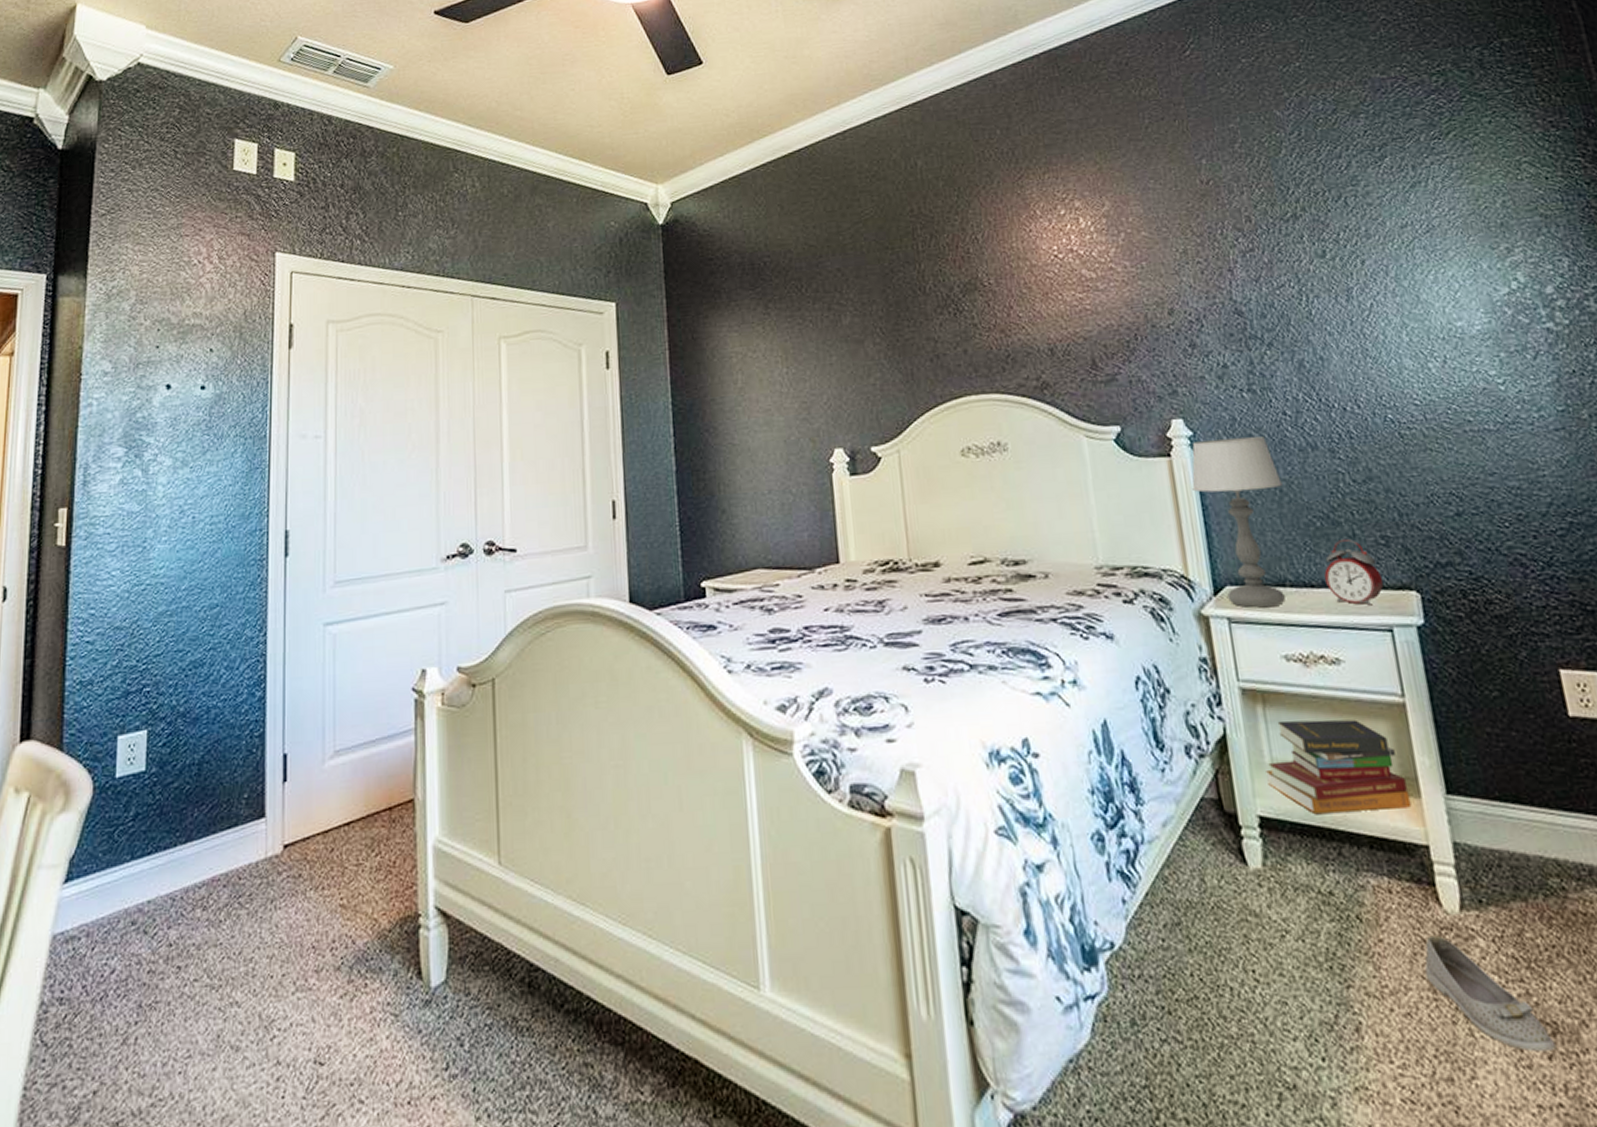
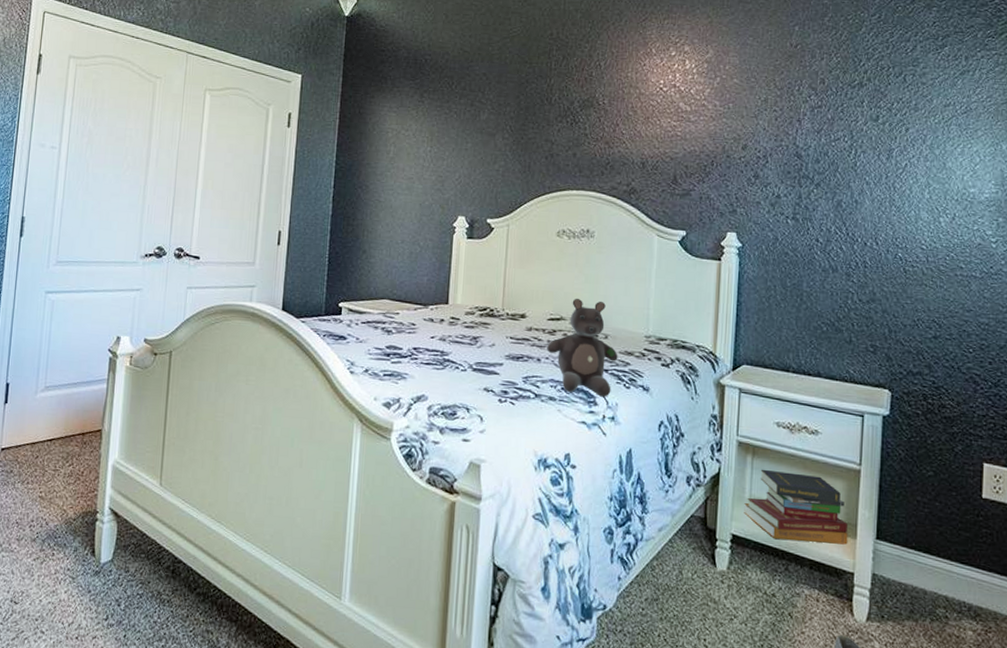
stuffed animal: none [973,530,1067,656] -> present [547,298,618,397]
table lamp: present [1192,436,1286,609] -> none [732,252,803,386]
alarm clock: present [1324,539,1384,606] -> none [821,343,865,395]

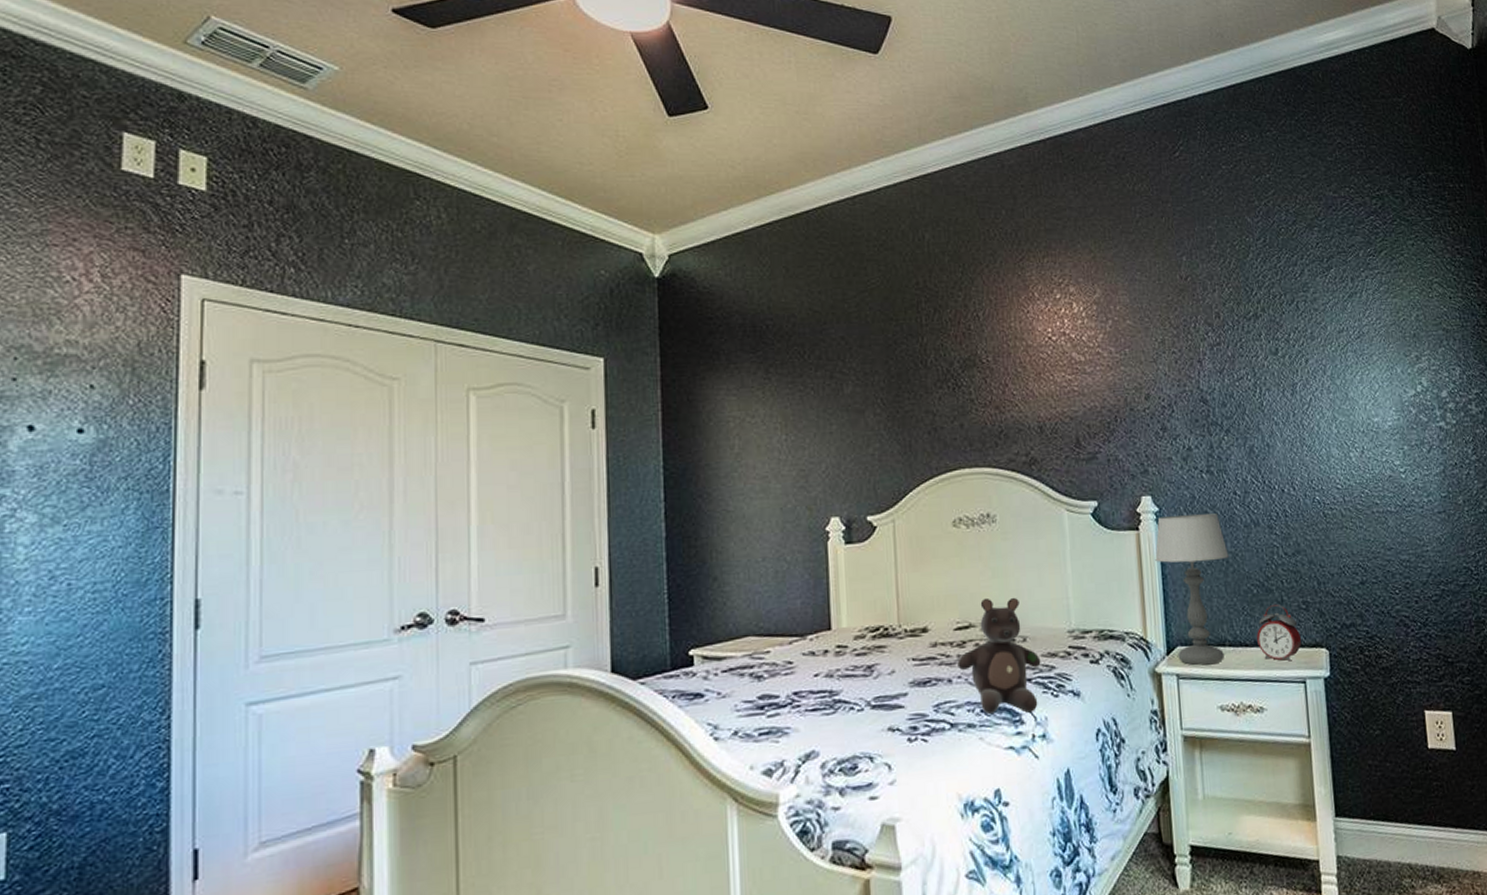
table lamp: none [732,252,803,386] -> present [1155,513,1229,666]
books: present [744,469,848,545] -> none [1199,759,1309,841]
alarm clock: none [821,343,865,395] -> present [1257,605,1302,661]

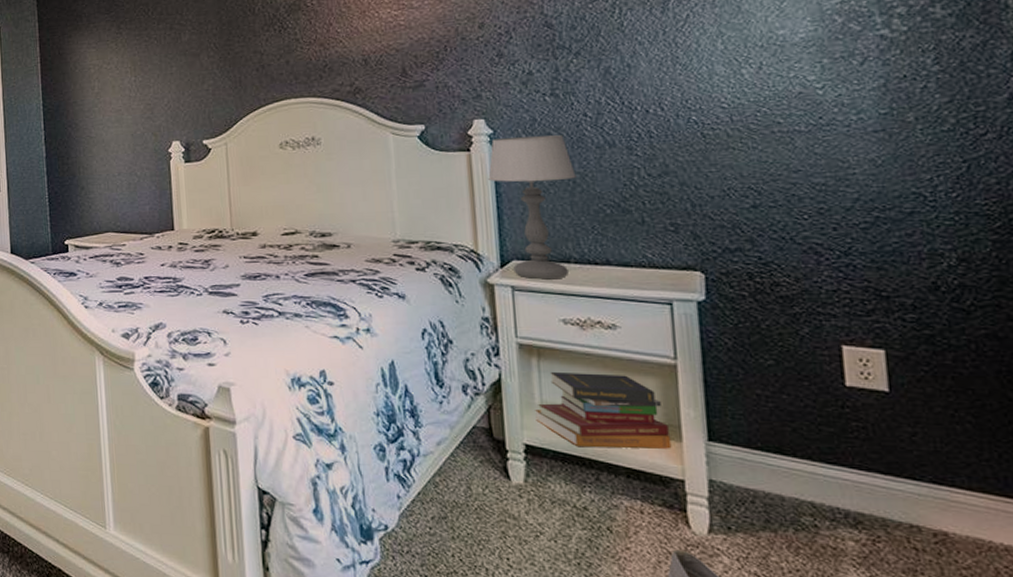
stuffed animal: present [957,597,1041,714] -> none [285,209,365,309]
books: none [1199,759,1309,841] -> present [535,371,672,449]
alarm clock: present [1257,605,1302,661] -> none [609,225,668,282]

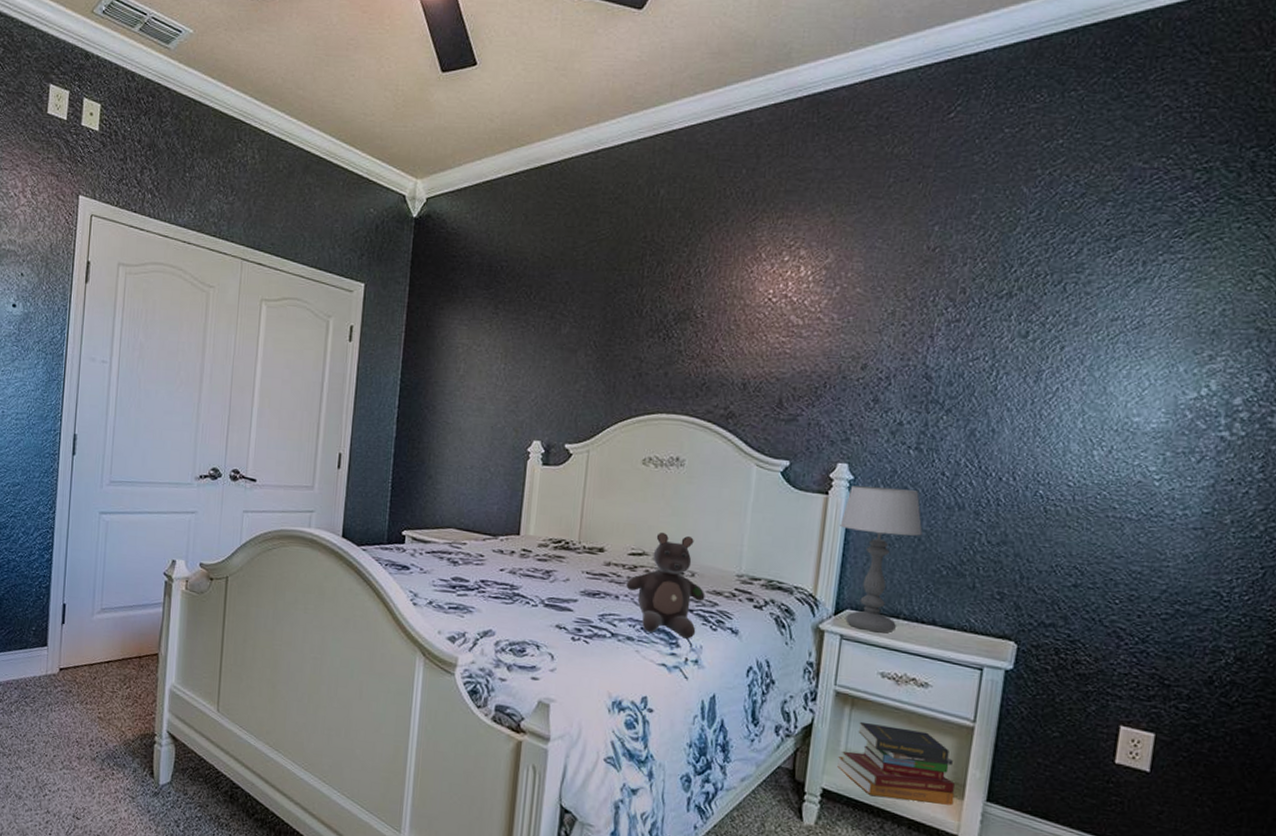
stuffed animal: none [285,209,365,309] -> present [626,531,705,639]

